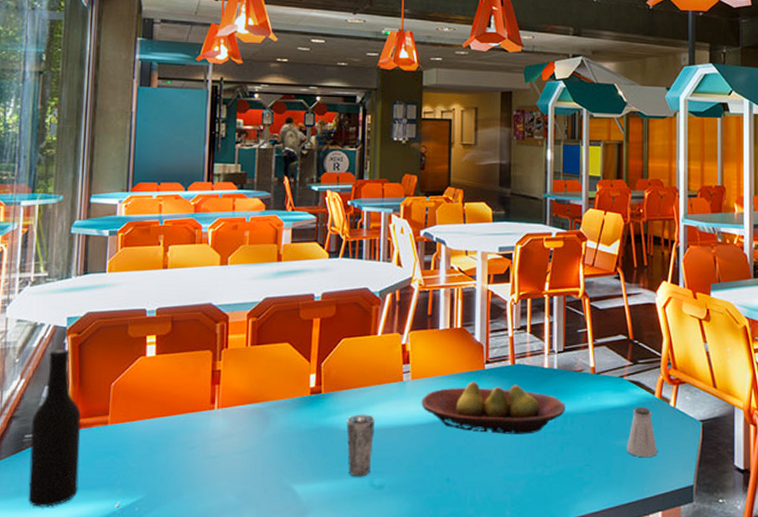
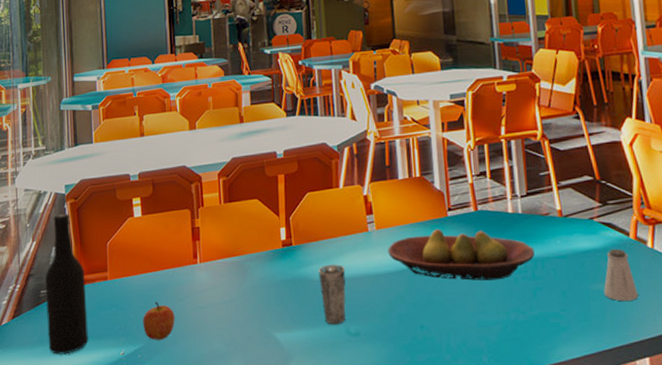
apple: none [145,450,183,492] -> present [143,302,175,340]

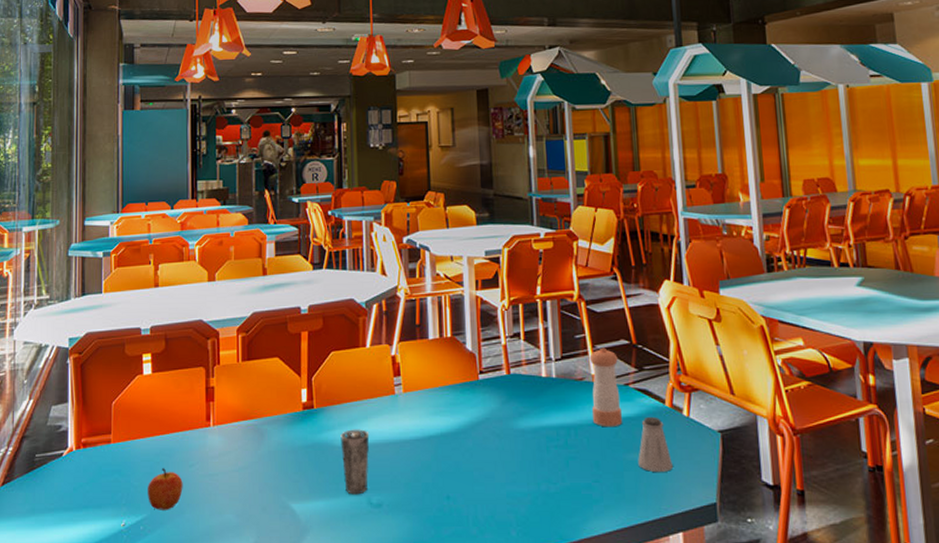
bottle: present [45,213,89,354] -> none [40,369,86,526]
fruit bowl: present [388,228,535,281] -> none [415,392,568,449]
pepper shaker: none [554,184,588,260] -> present [589,347,623,428]

